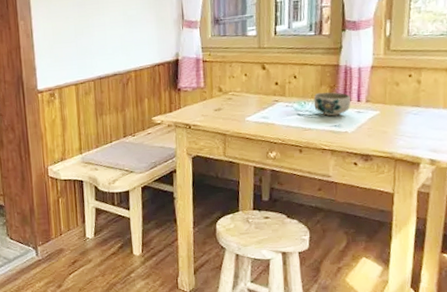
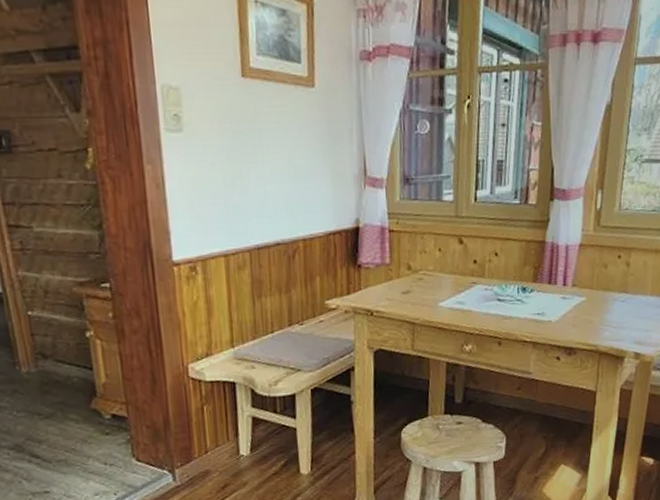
bowl: present [313,92,351,116] -> none [516,273,557,303]

